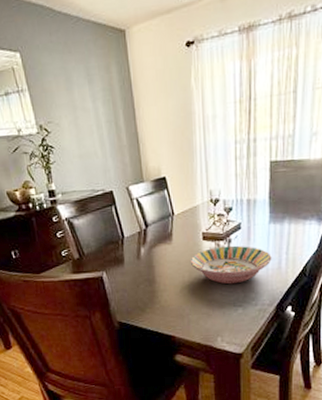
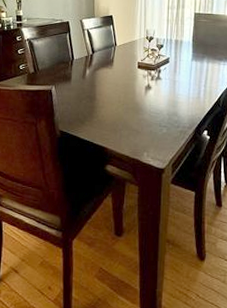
serving bowl: present [190,245,272,285] -> none [126,75,193,108]

